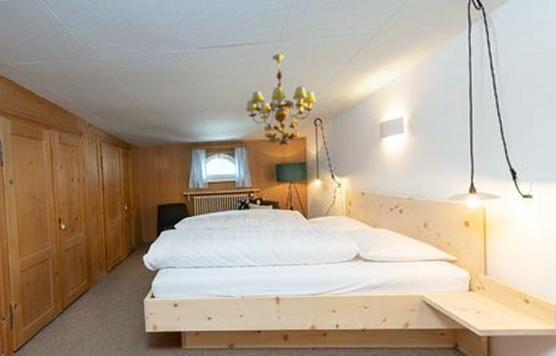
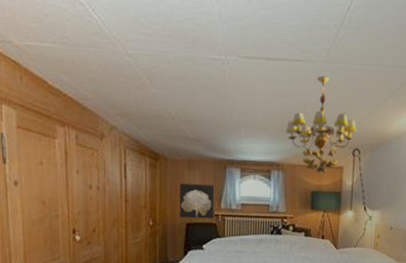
wall art: none [149,167,184,201] -> present [179,183,215,219]

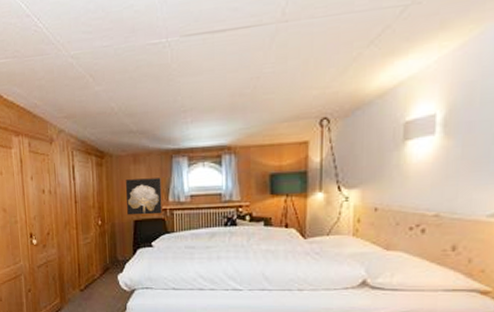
chandelier: present [285,75,357,173] -> none [236,37,324,152]

